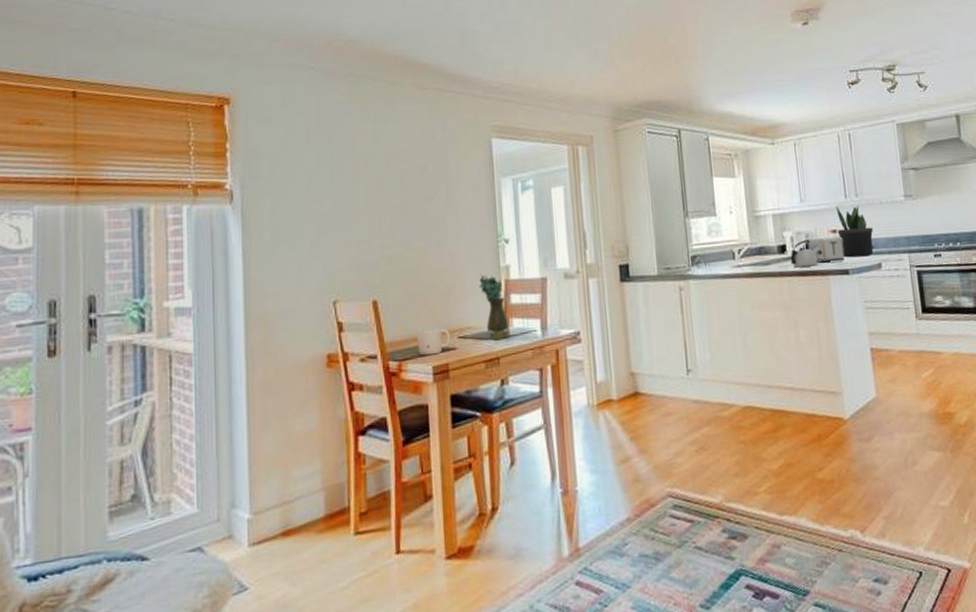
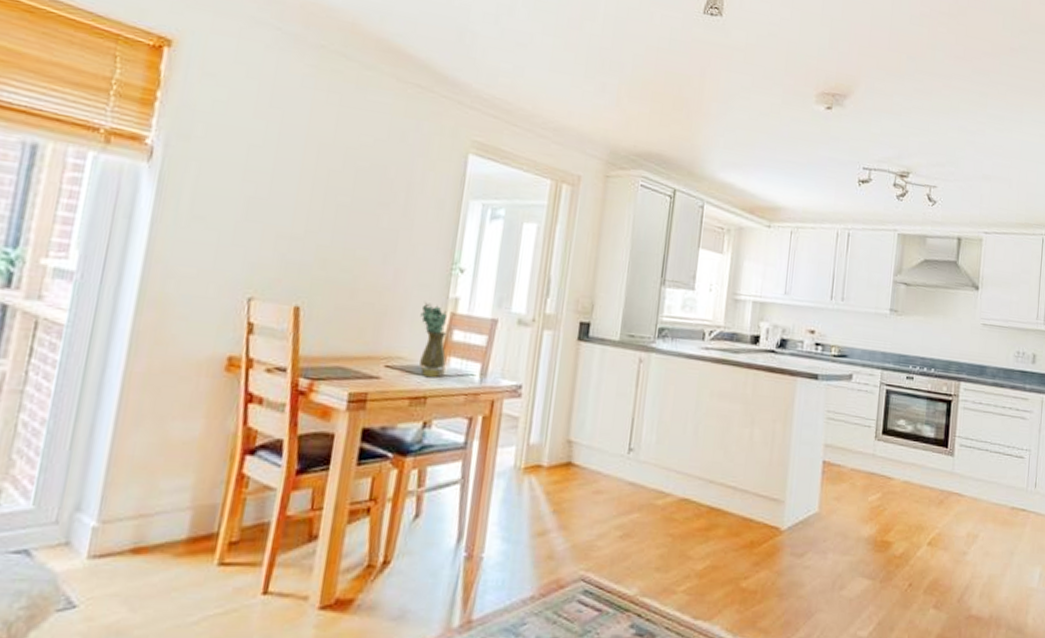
mug: present [416,326,451,356] -> none [335,347,377,381]
kettle: present [790,240,820,268] -> none [761,334,794,364]
toaster: present [808,236,845,263] -> none [782,334,820,365]
planter: present [835,206,874,258] -> none [815,306,852,365]

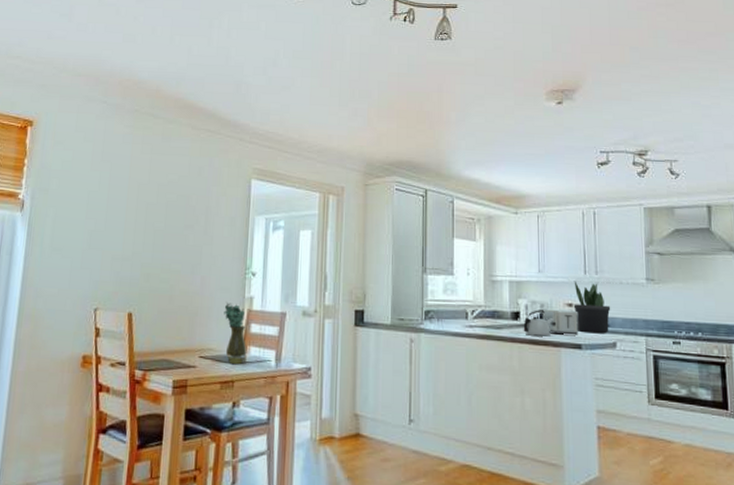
kettle: none [761,334,794,364] -> present [523,310,554,337]
toaster: none [782,334,820,365] -> present [542,309,579,335]
planter: none [815,306,852,365] -> present [573,280,611,334]

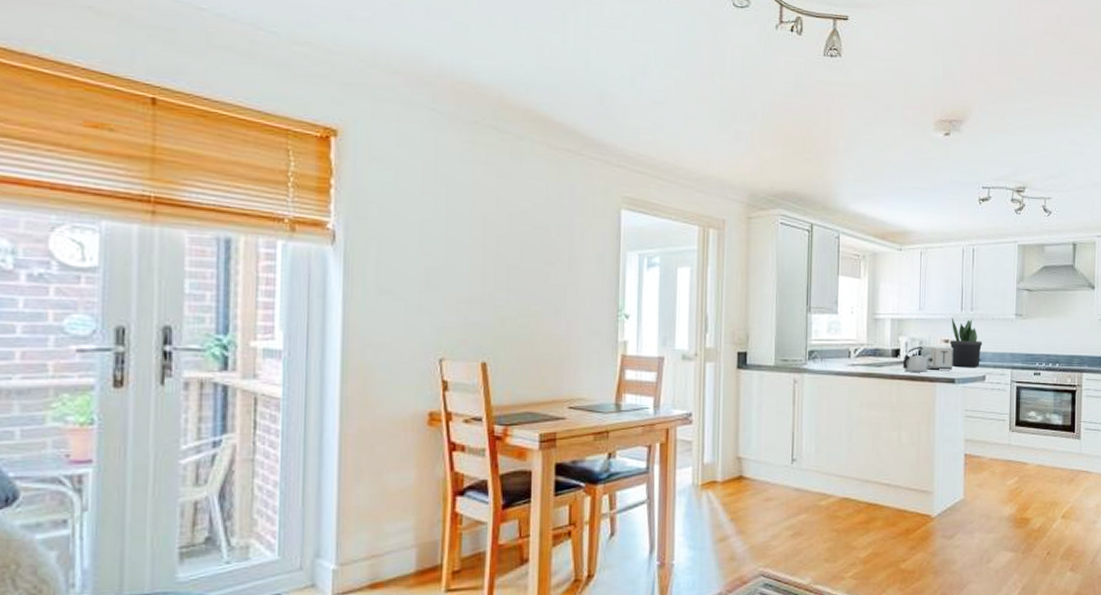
vase: present [224,302,247,365] -> none [594,348,622,414]

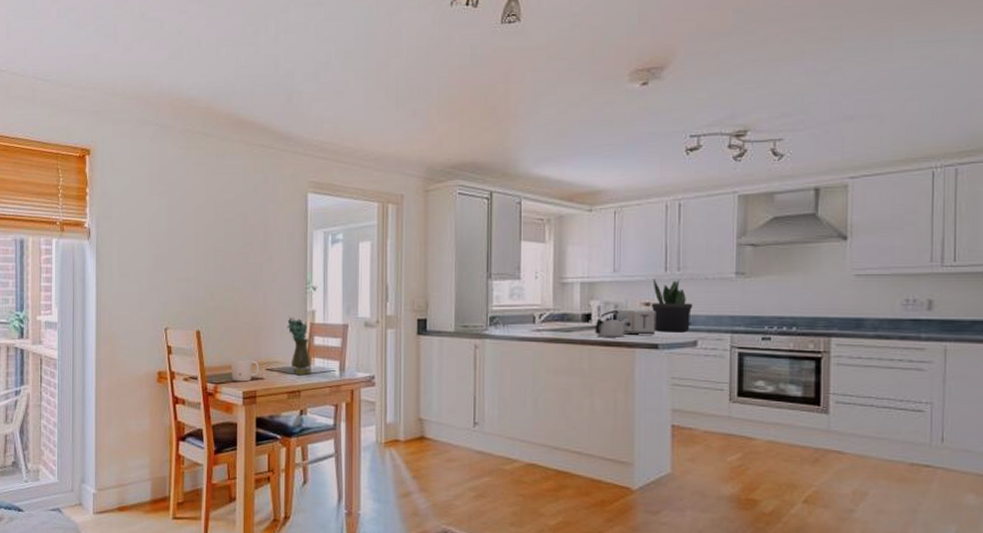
mug: none [525,394,561,423] -> present [230,357,260,382]
vase: none [594,348,622,414] -> present [287,317,312,376]

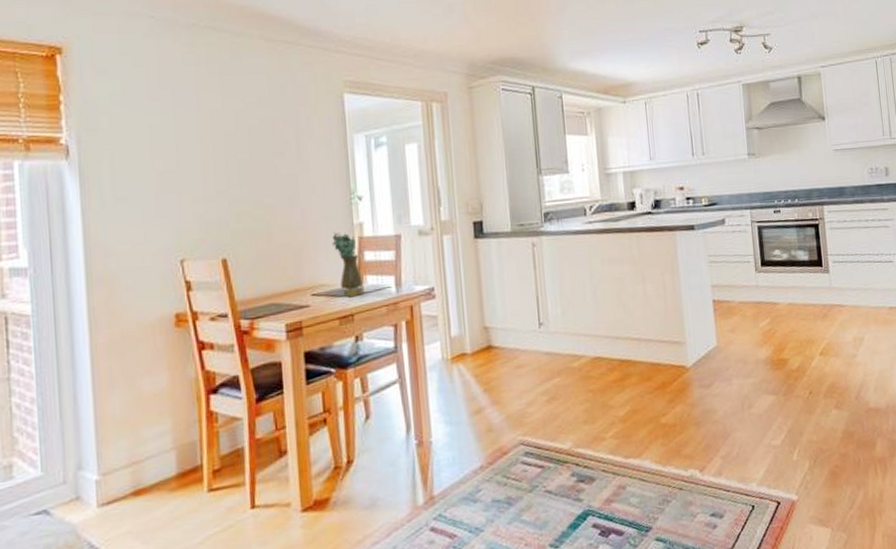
mug: present [230,357,260,382] -> none [268,284,304,314]
kettle: present [594,311,629,337] -> none [639,197,668,224]
toaster: present [616,309,656,335] -> none [656,193,691,219]
planter: present [651,279,693,333] -> none [683,164,718,214]

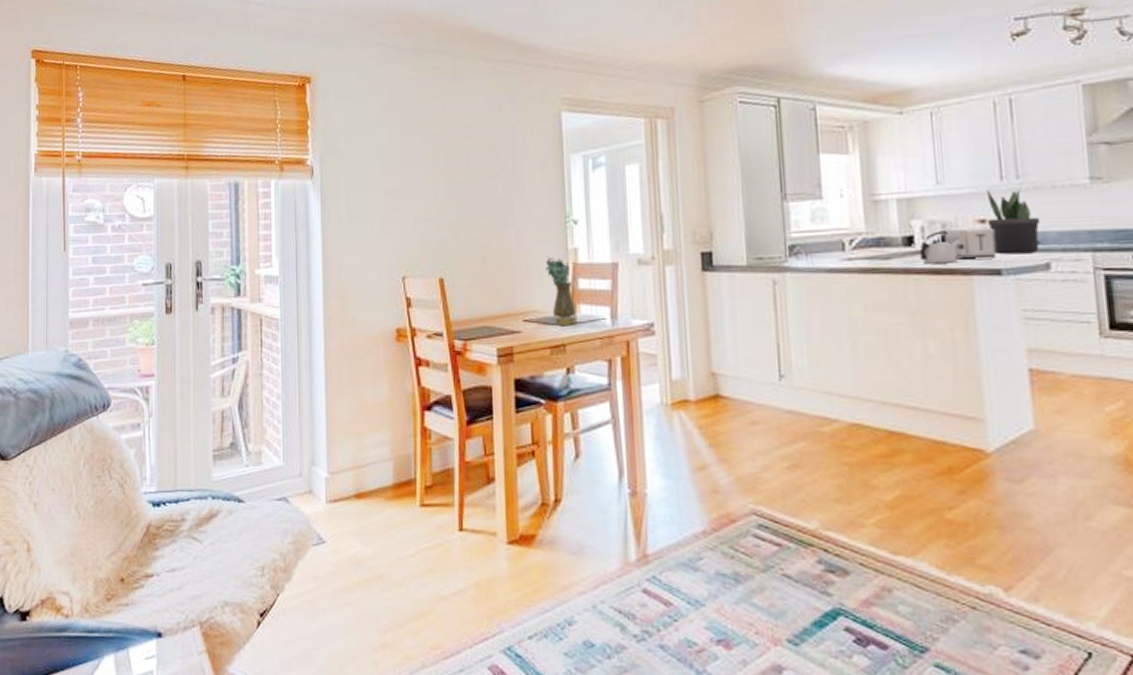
kettle: none [639,197,668,224] -> present [919,231,961,264]
toaster: none [656,193,691,219] -> present [944,227,997,260]
planter: none [683,164,718,214] -> present [986,190,1041,255]

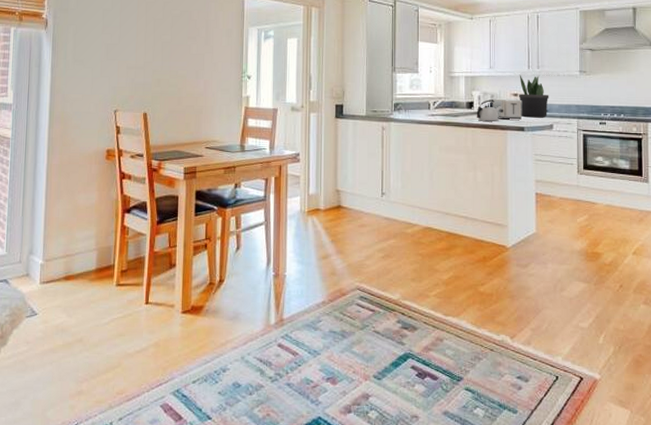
vase: present [545,257,577,327] -> none [225,102,246,153]

